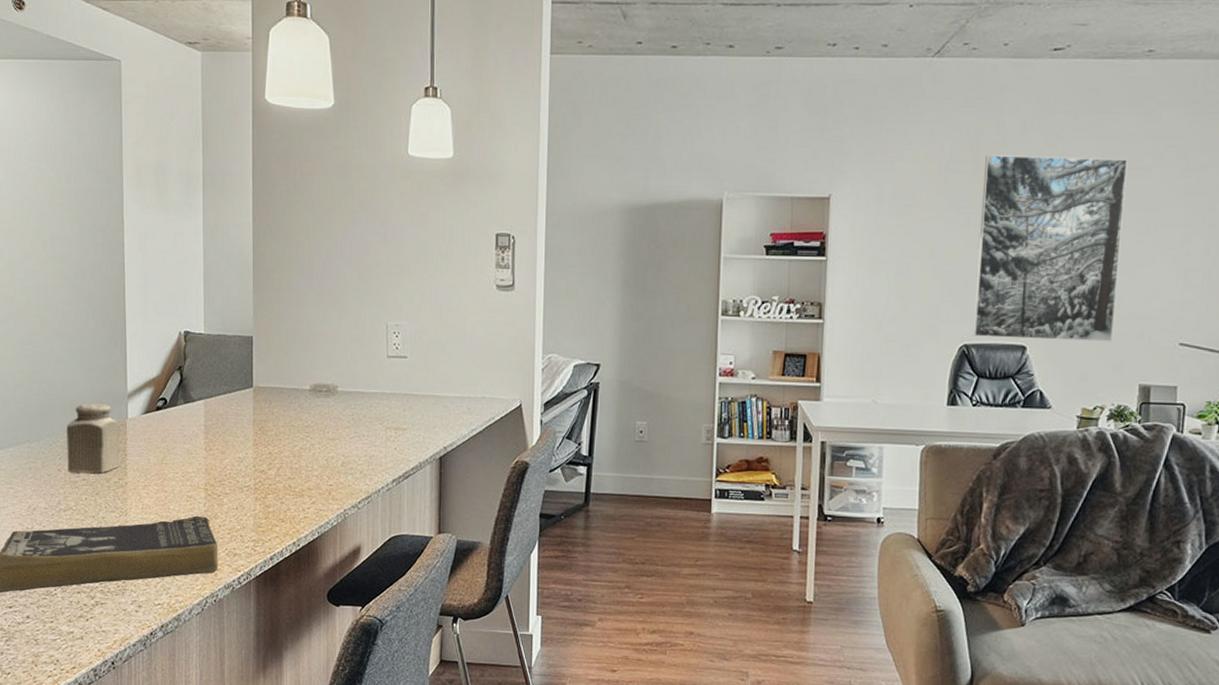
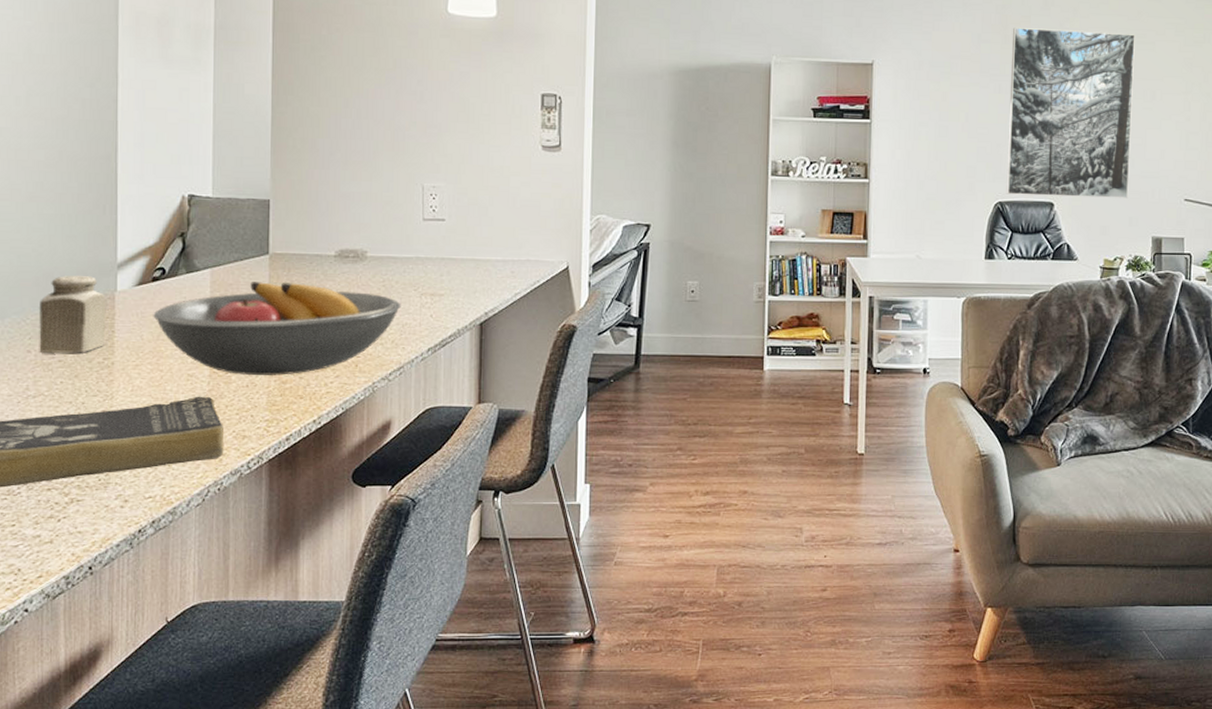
fruit bowl: none [158,413,369,500] -> present [153,282,402,375]

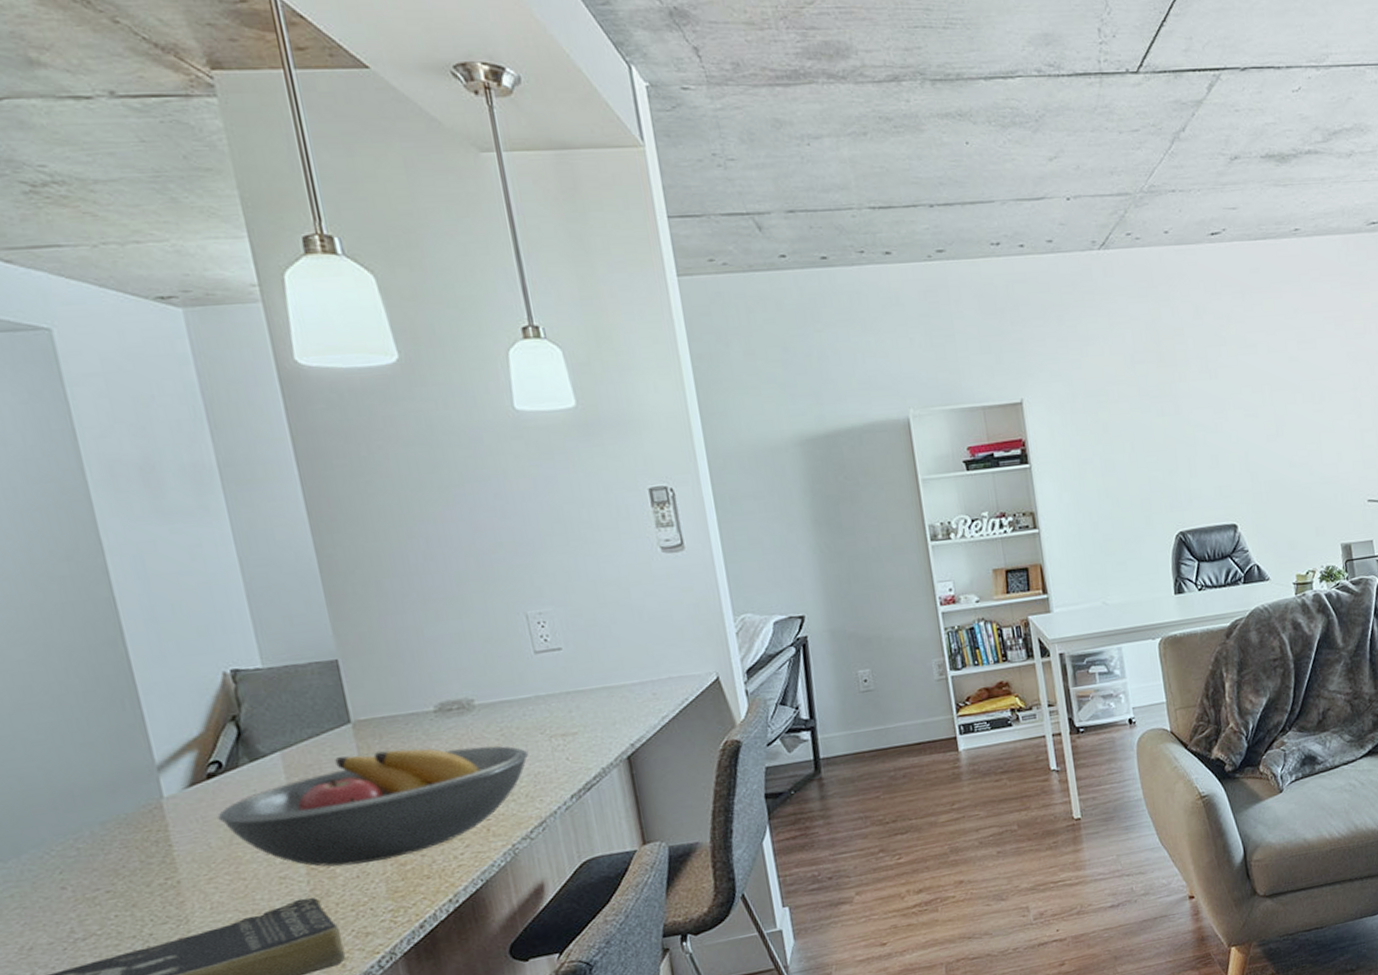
salt shaker: present [39,275,106,353] -> none [62,786,162,887]
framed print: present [1006,27,1135,198] -> none [1167,334,1312,523]

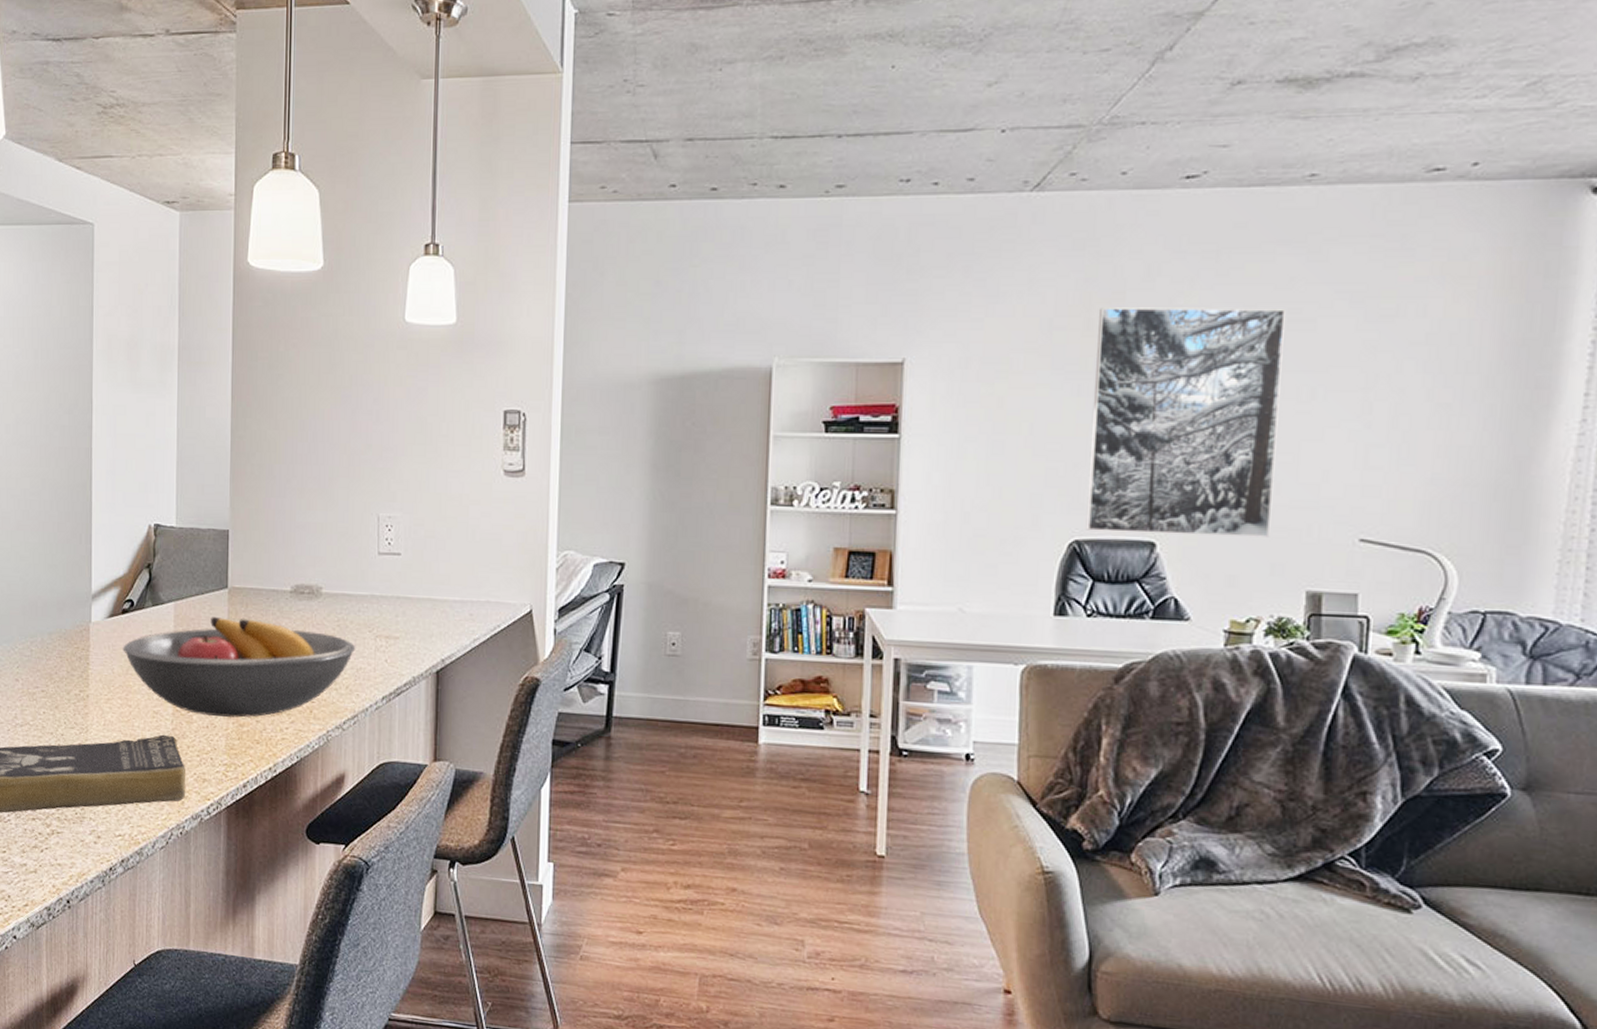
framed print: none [1167,334,1312,523] -> present [1085,308,1286,537]

